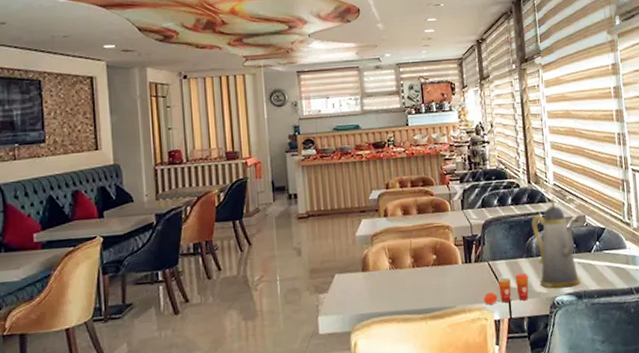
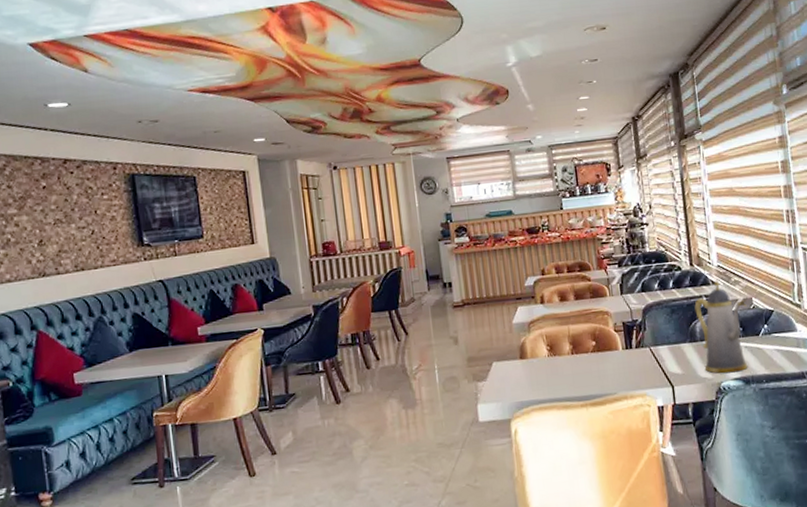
beverage cup: present [483,273,529,305] -> none [645,358,693,391]

